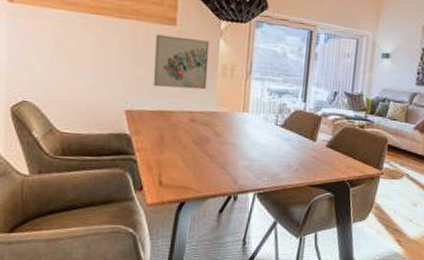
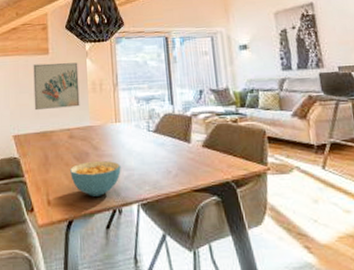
cereal bowl: none [187,147,242,182] -> present [70,160,121,196]

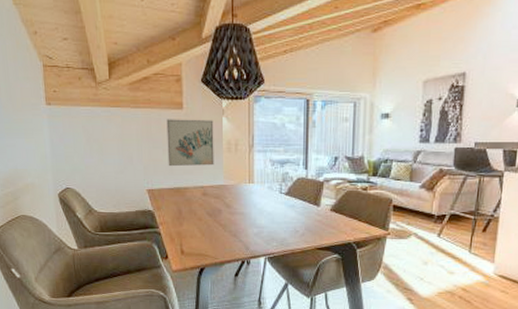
cereal bowl: present [70,160,121,196] -> none [203,217,251,249]

